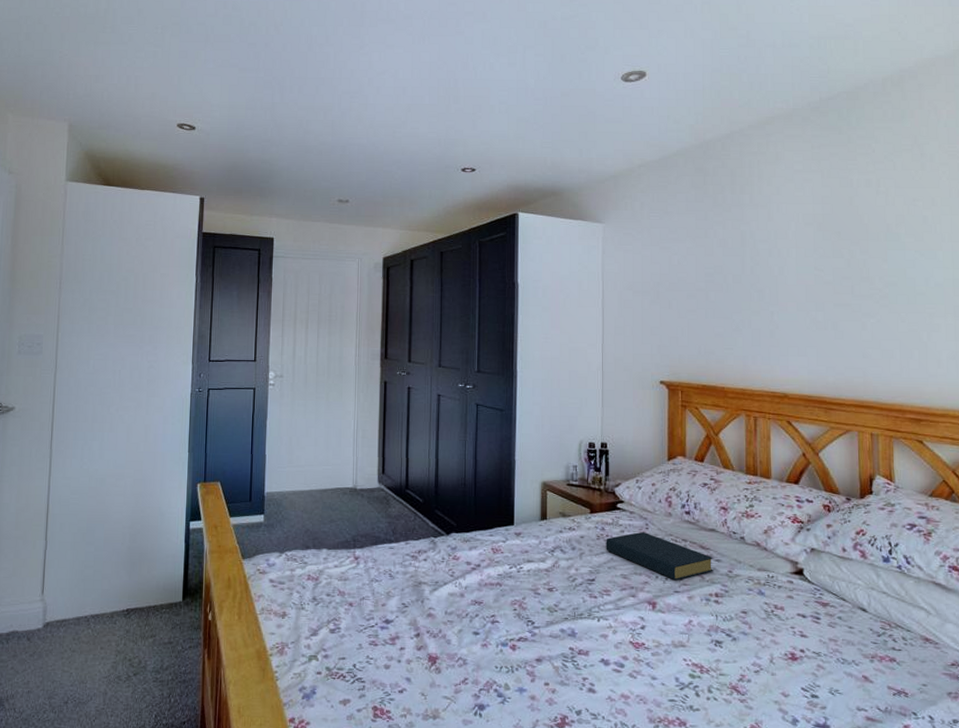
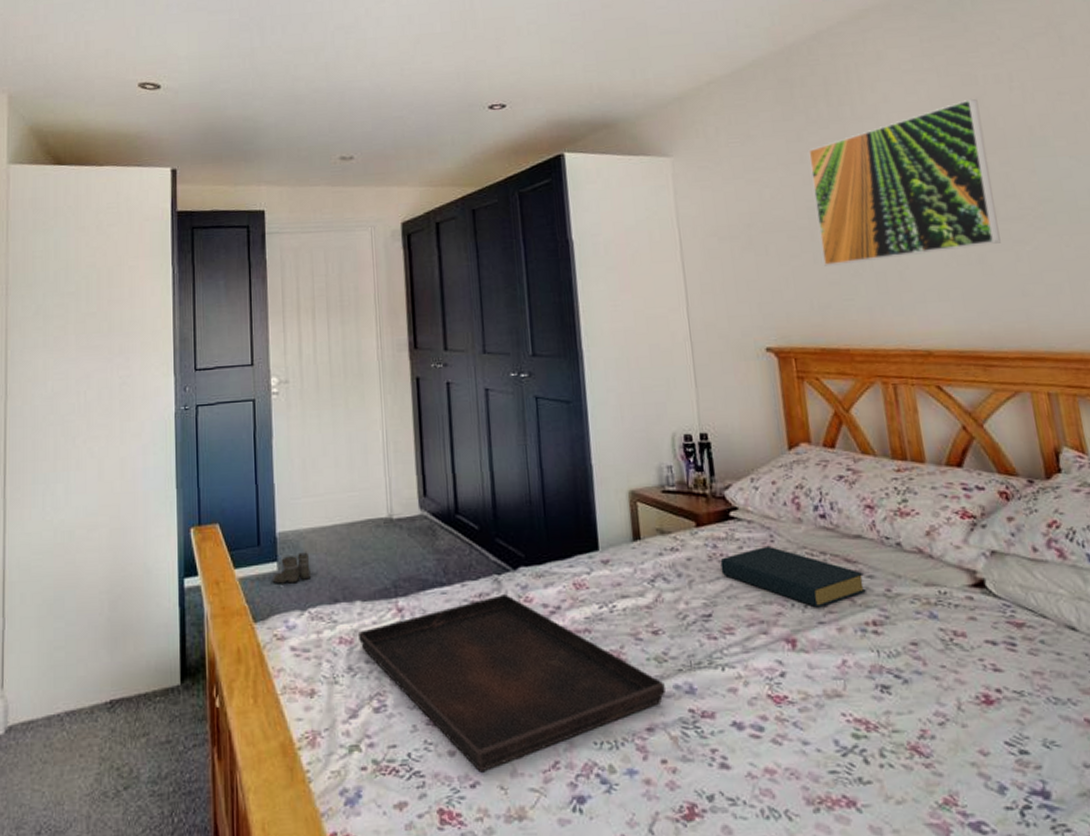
boots: none [258,509,290,533] -> present [272,552,311,586]
serving tray: none [323,553,553,682] -> present [359,594,666,773]
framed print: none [712,197,852,321] -> present [808,98,1001,266]

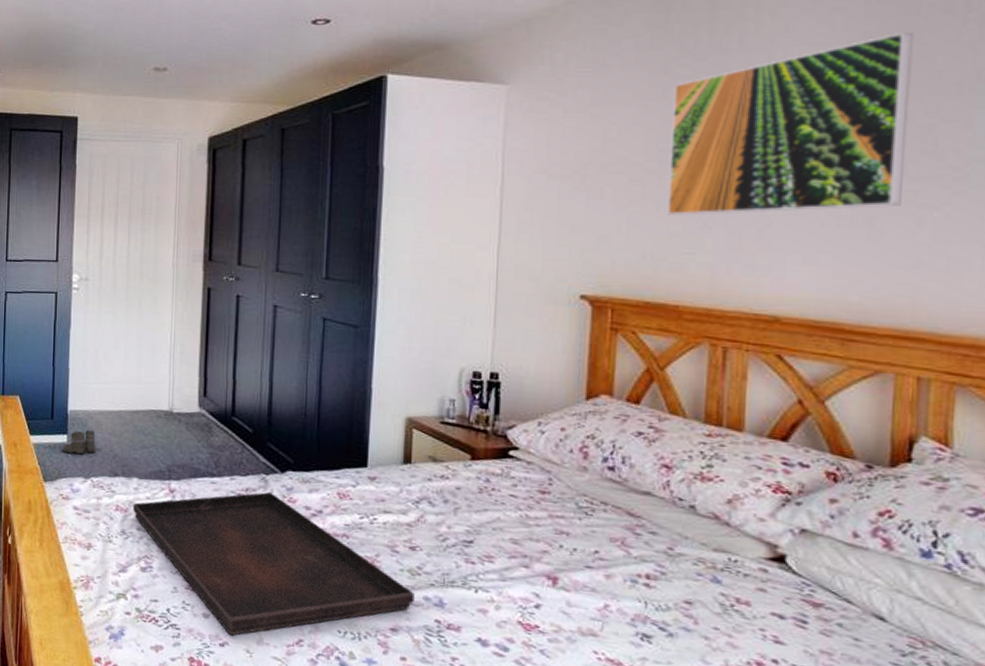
hardback book: present [720,545,867,608] -> none [490,487,647,553]

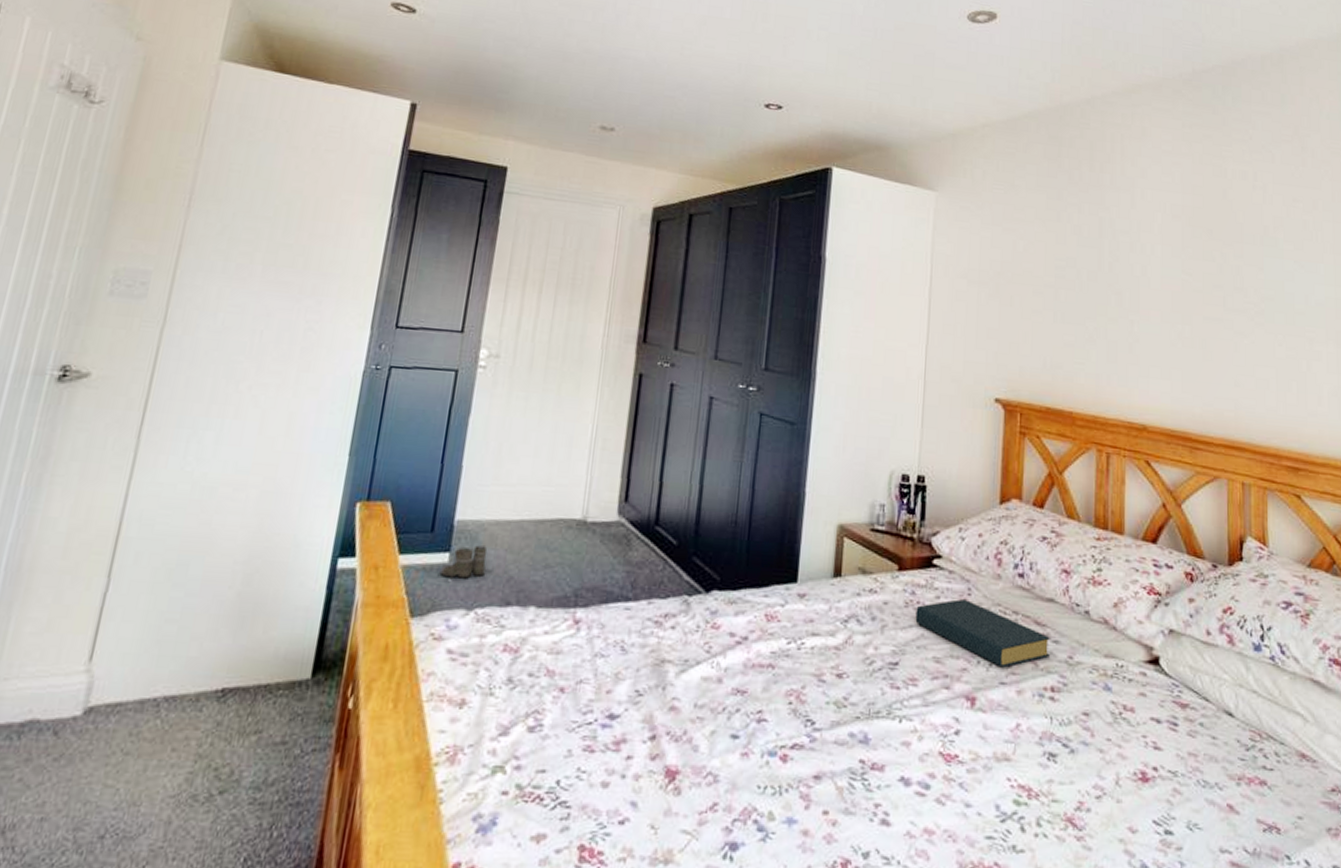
serving tray: present [133,492,415,636] -> none [525,617,840,809]
hardback book: none [490,487,647,553] -> present [915,598,1051,668]
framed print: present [666,31,914,216] -> none [1061,189,1224,332]

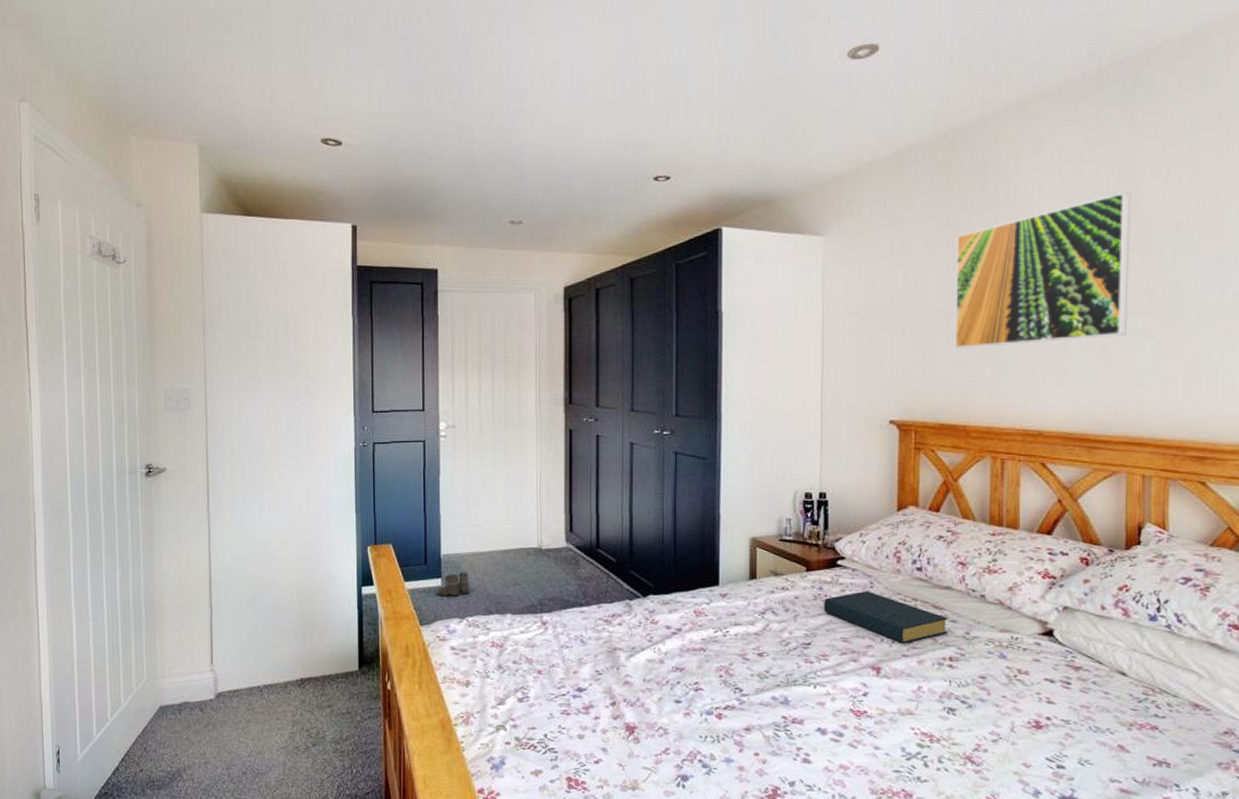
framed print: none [1061,189,1224,332] -> present [954,191,1131,349]

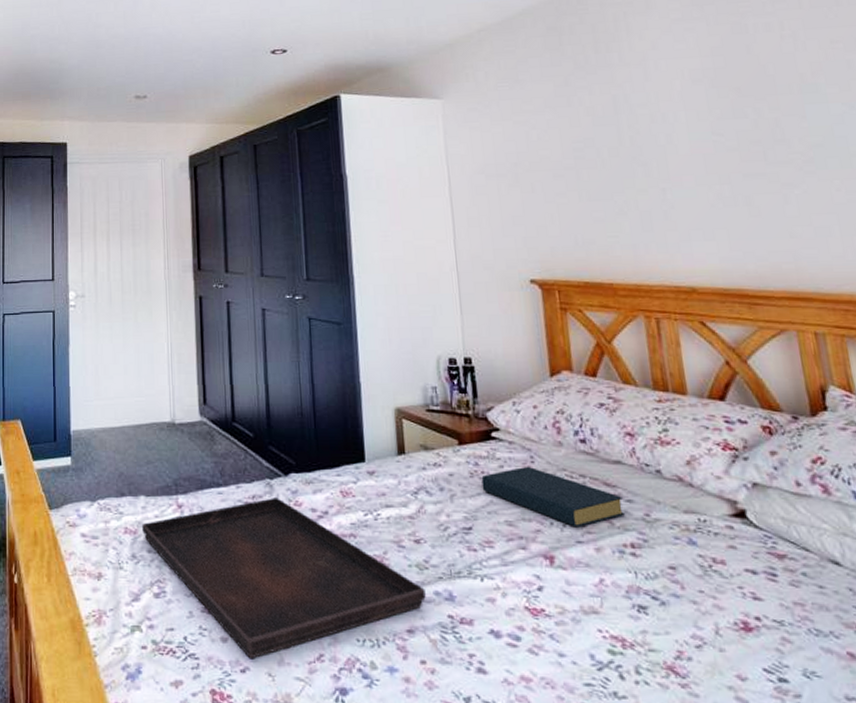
boots: present [436,572,469,598] -> none [66,449,100,478]
serving tray: none [508,616,764,753] -> present [142,498,426,659]
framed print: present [954,191,1131,349] -> none [576,46,769,204]

